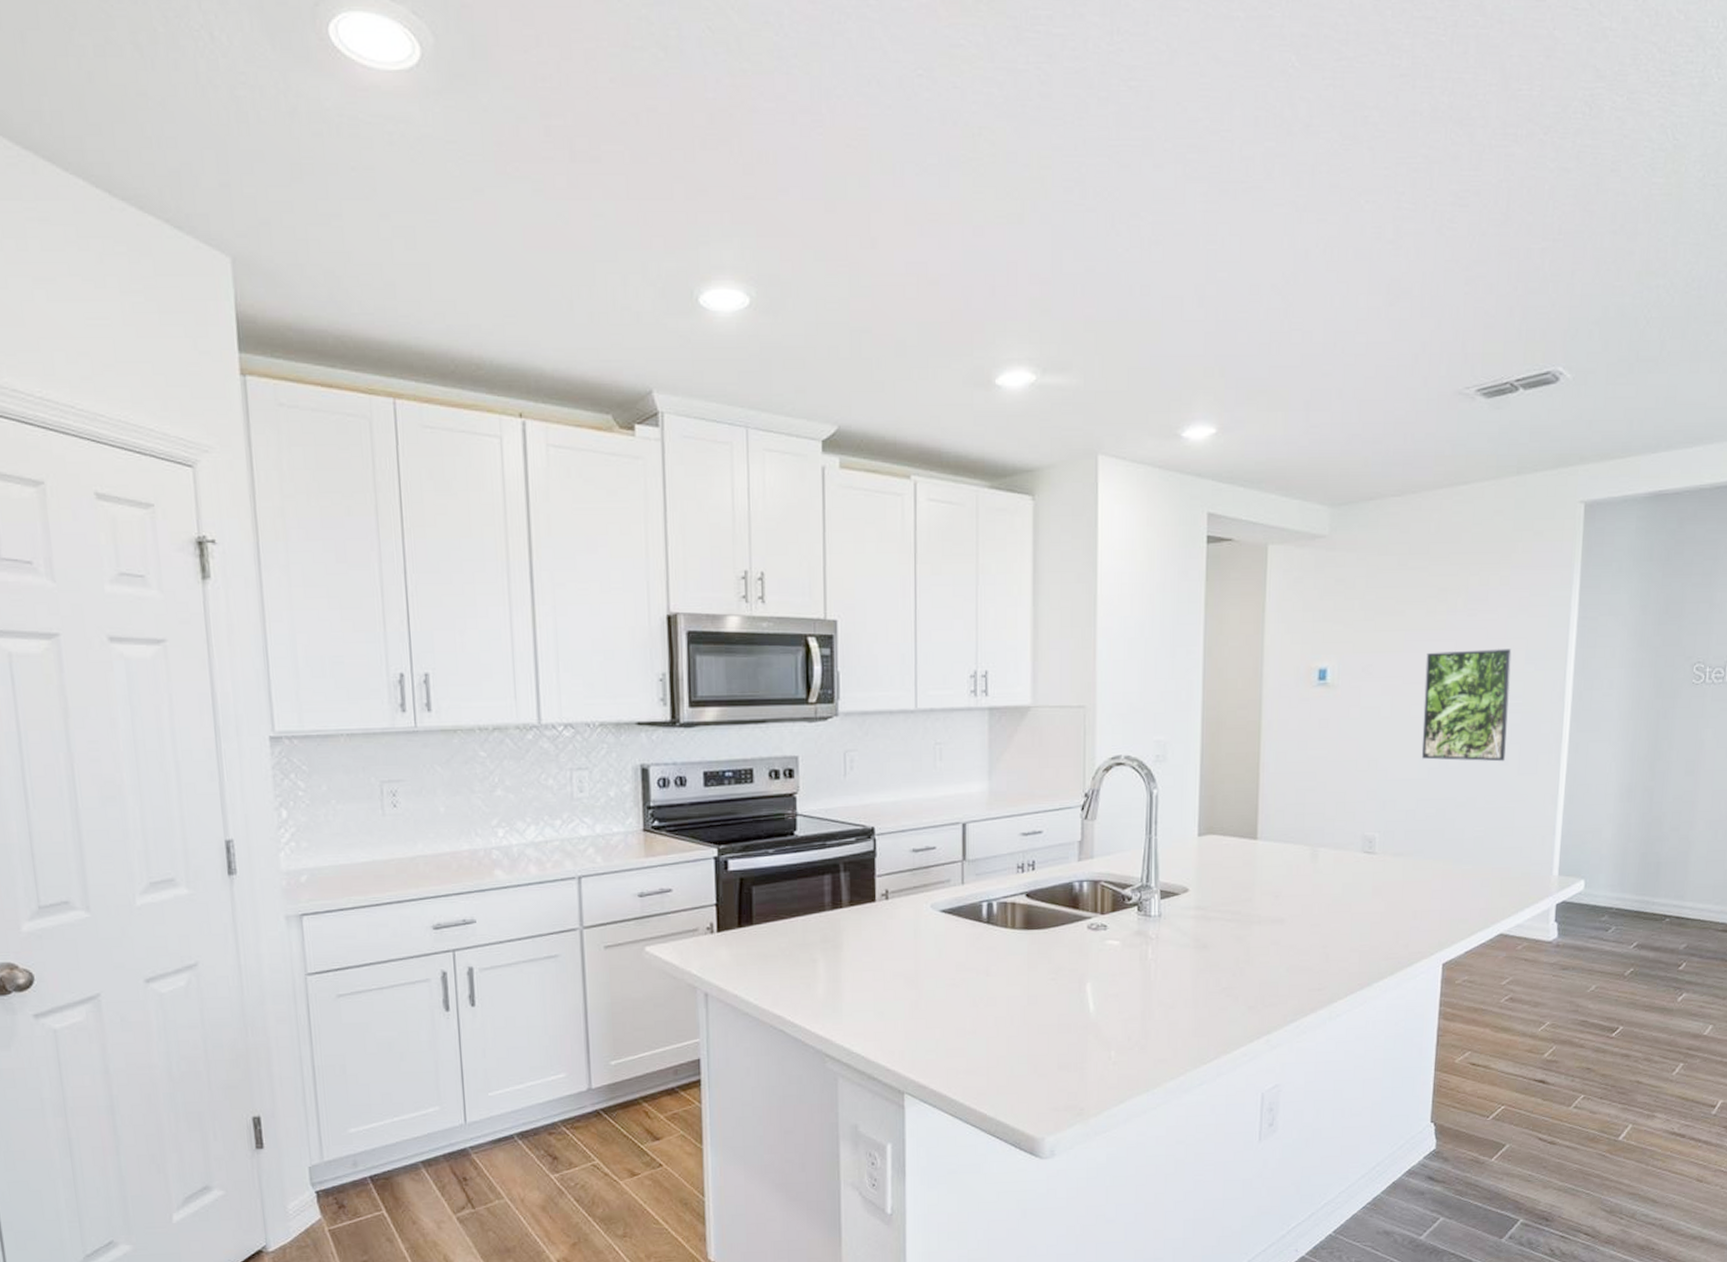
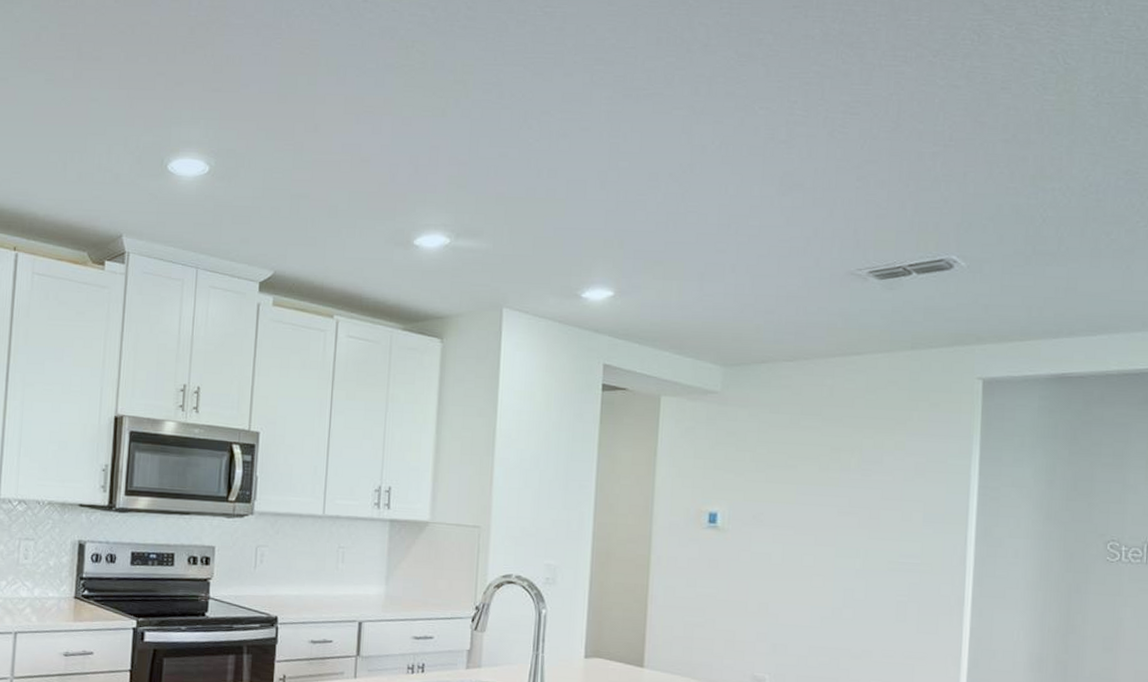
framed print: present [1421,649,1512,762] -> none [813,506,908,618]

